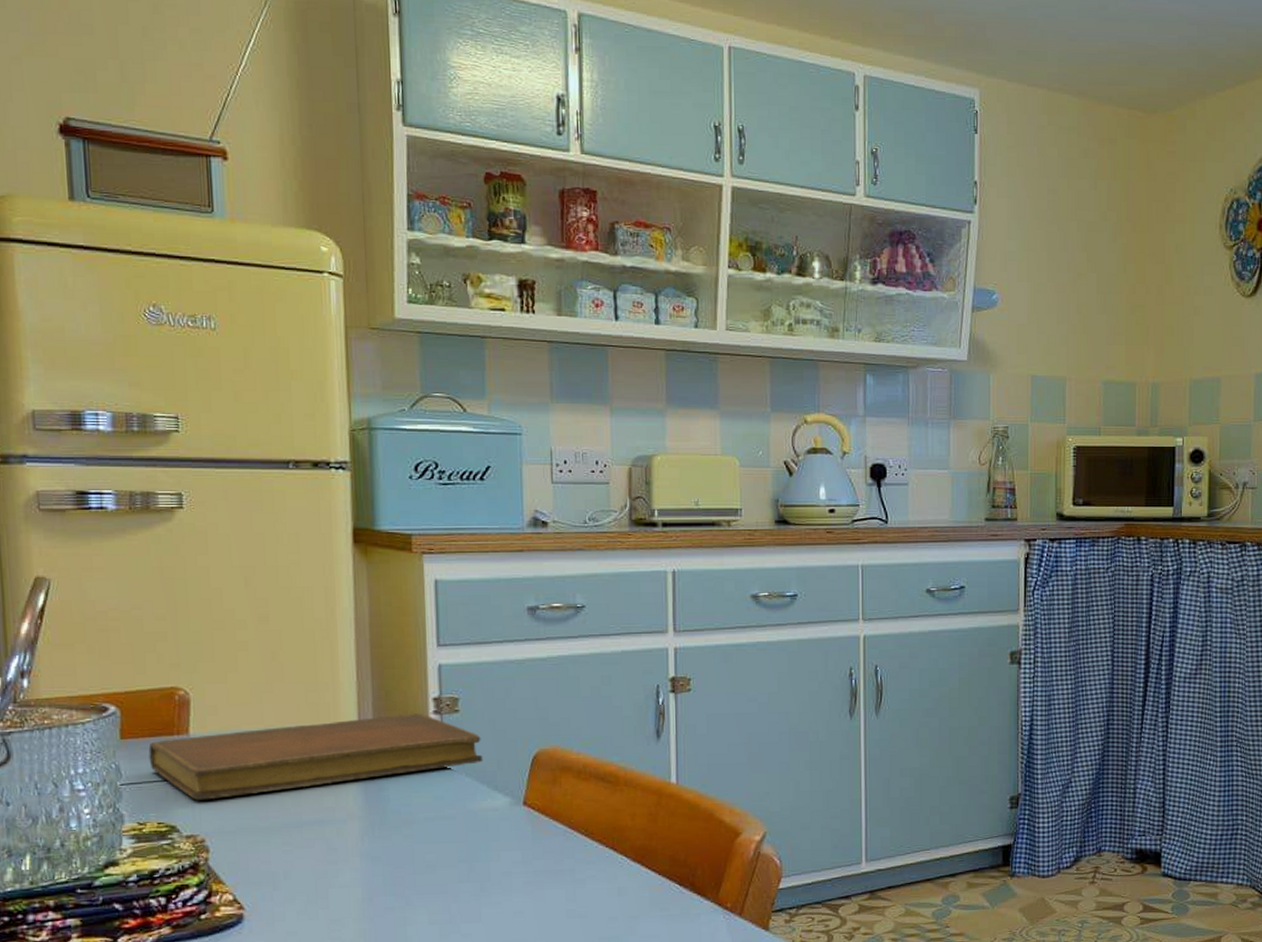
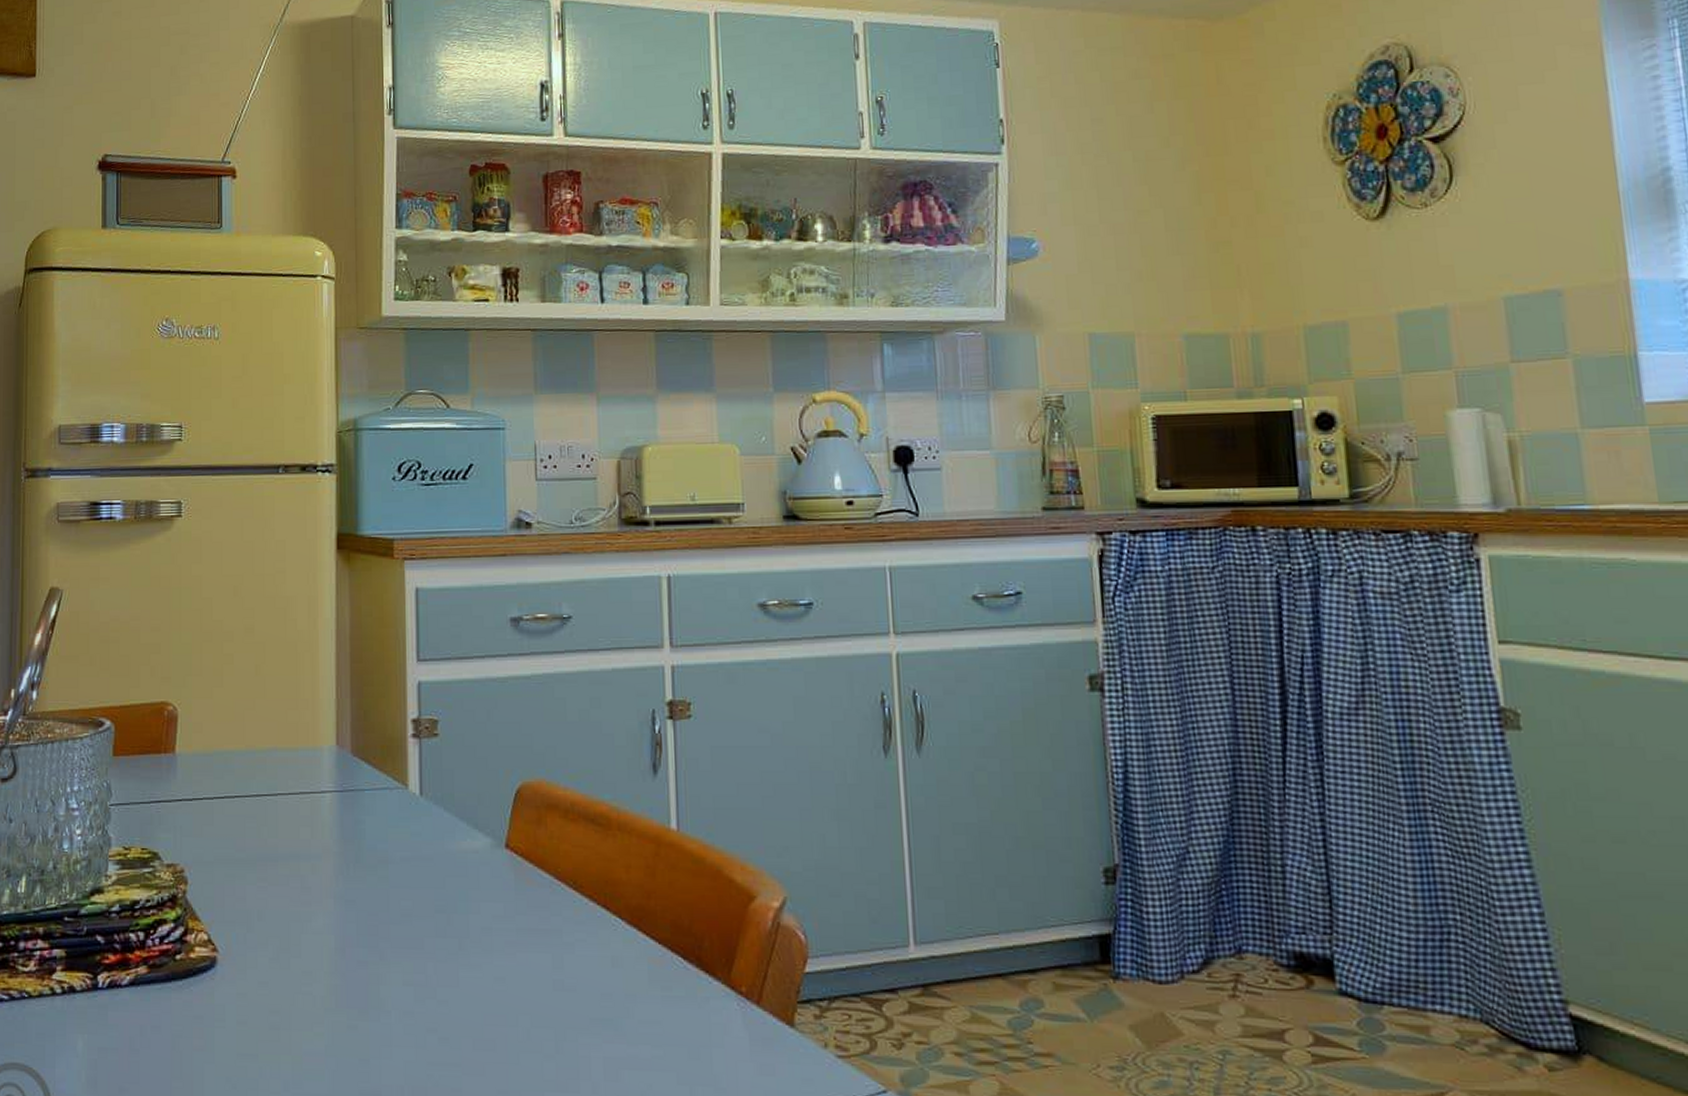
notebook: present [148,713,483,801] -> none [137,736,463,826]

